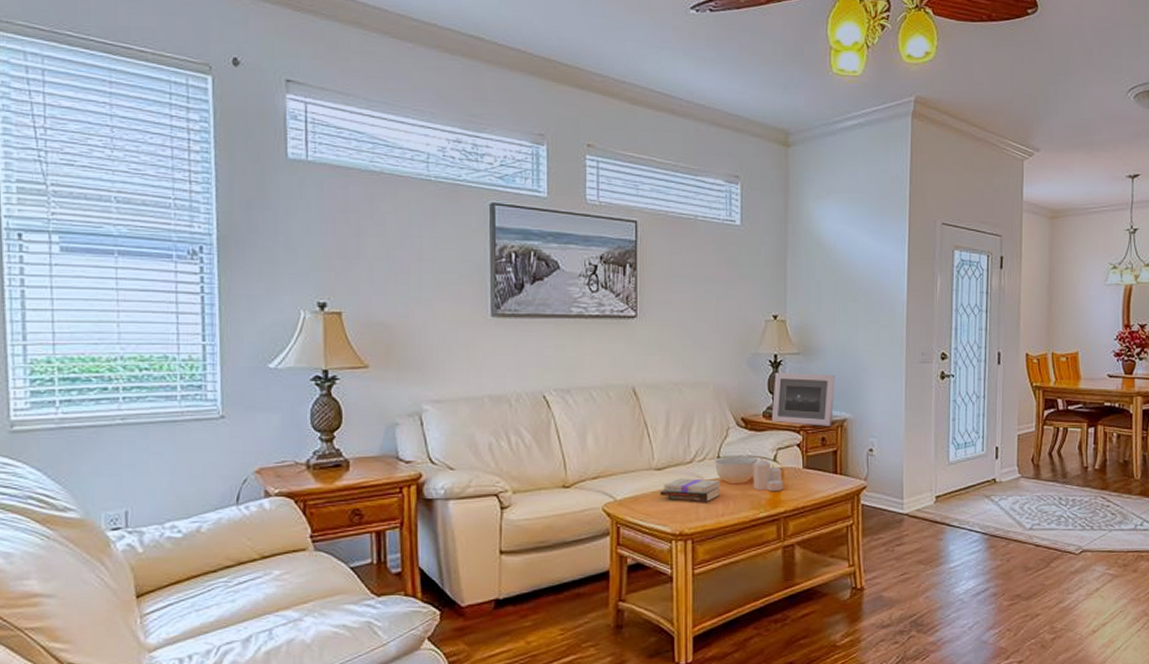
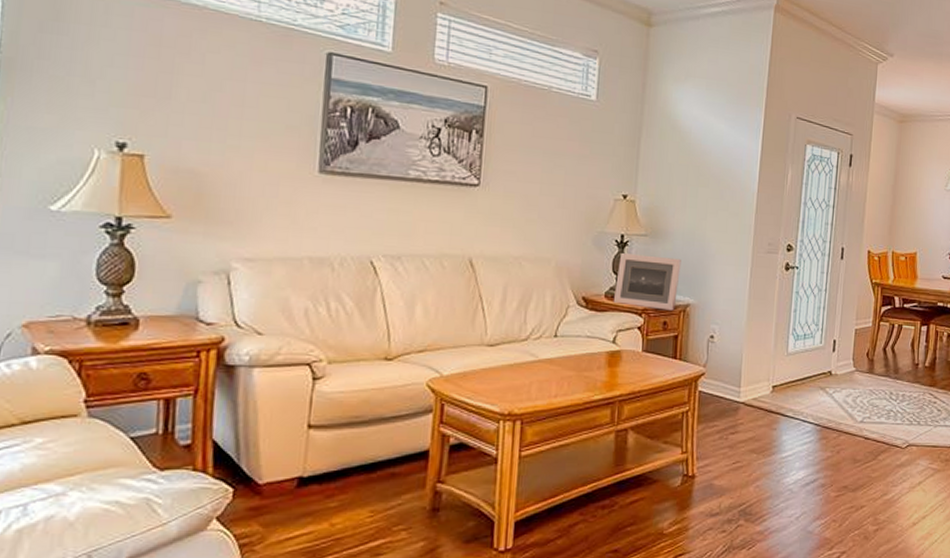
books: present [659,478,721,503] -> none [490,356,556,383]
bowl: present [715,456,758,485] -> none [551,336,597,365]
candle: present [753,456,783,492] -> none [589,337,621,375]

